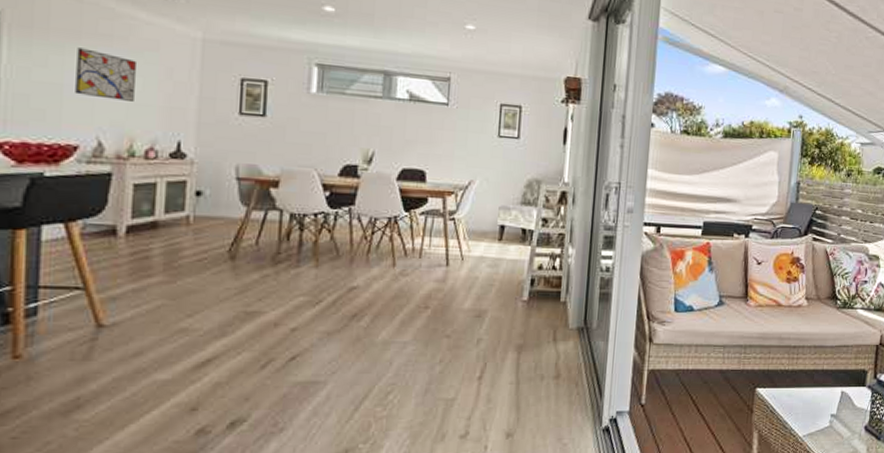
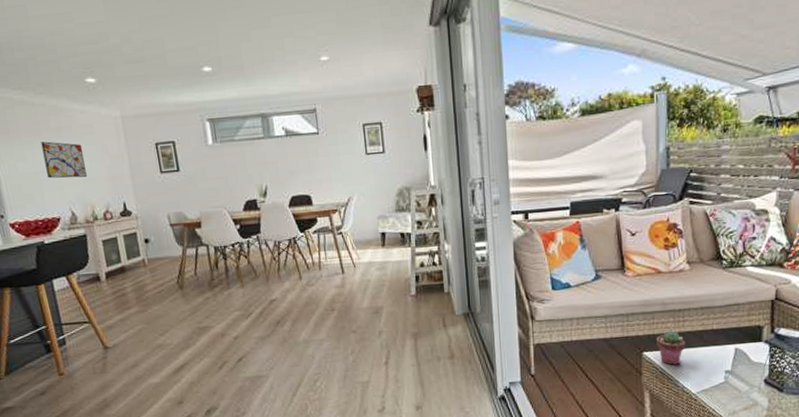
potted succulent: none [770,367,797,404] -> present [657,330,685,365]

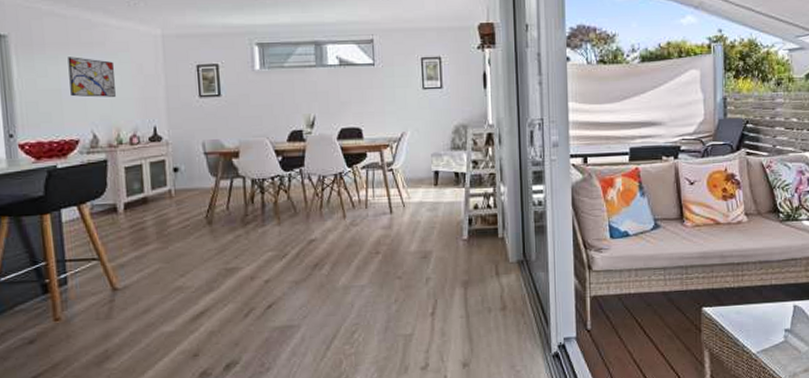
potted succulent: present [657,330,685,365] -> none [716,285,744,322]

